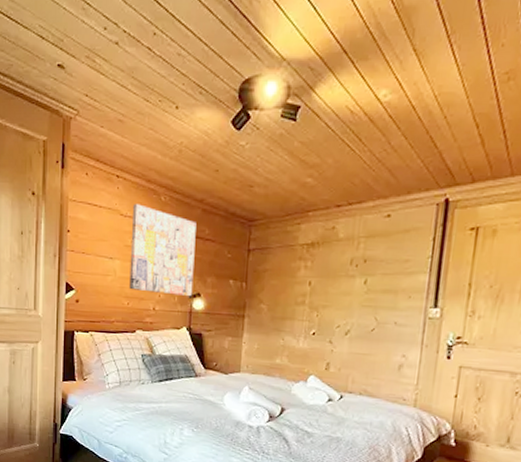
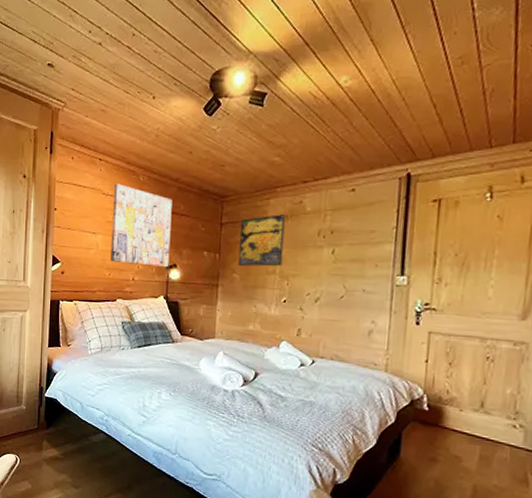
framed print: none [265,241,317,297] -> present [238,214,286,267]

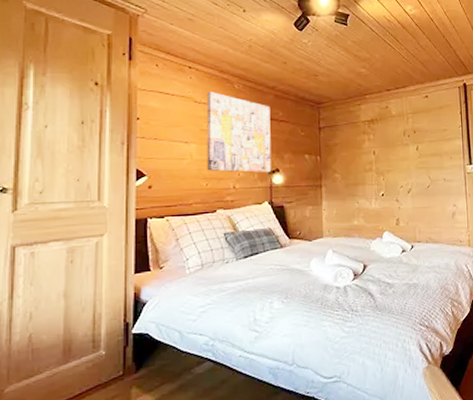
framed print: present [238,214,286,267] -> none [337,118,377,166]

